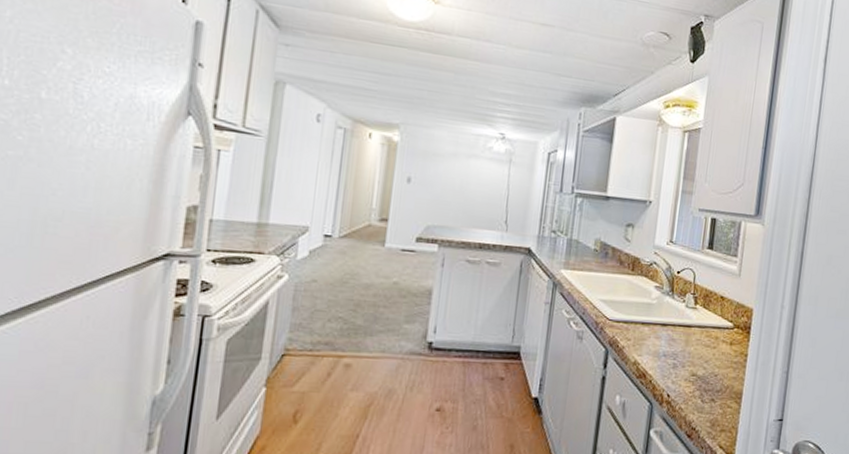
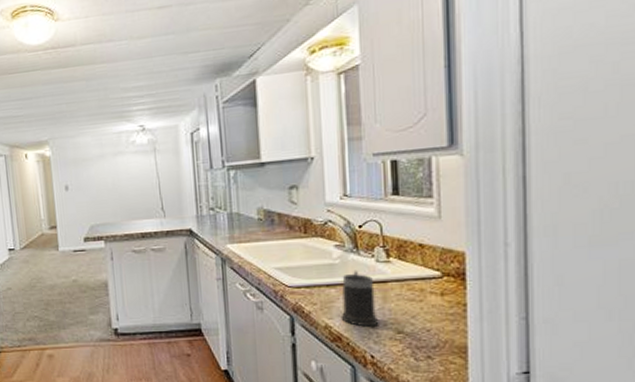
mug: none [648,312,681,367] -> present [341,270,379,327]

